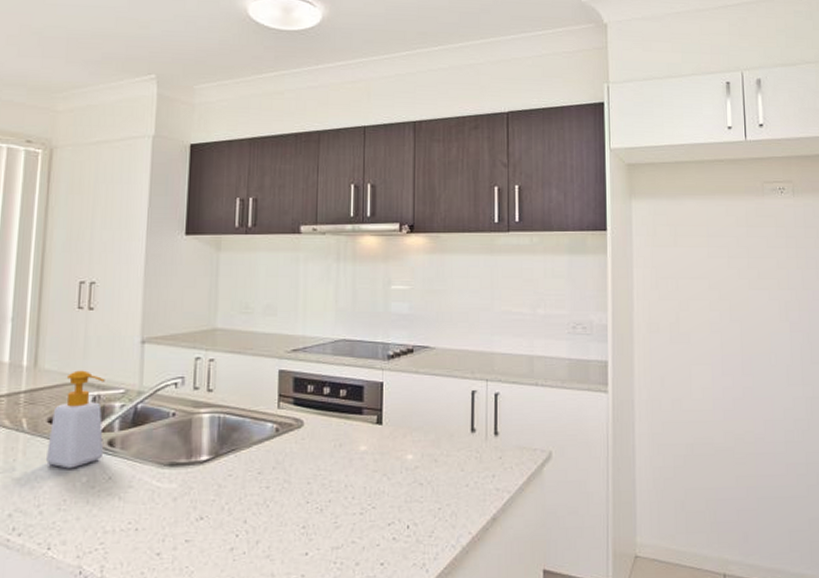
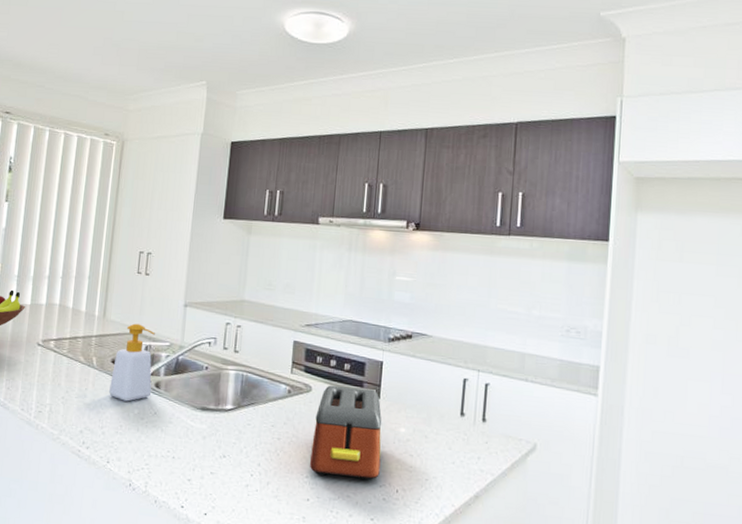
toaster: none [307,415,388,523] -> present [310,385,382,481]

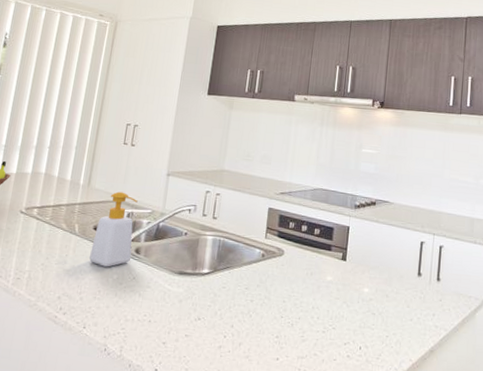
toaster: present [310,385,382,481] -> none [280,249,348,339]

